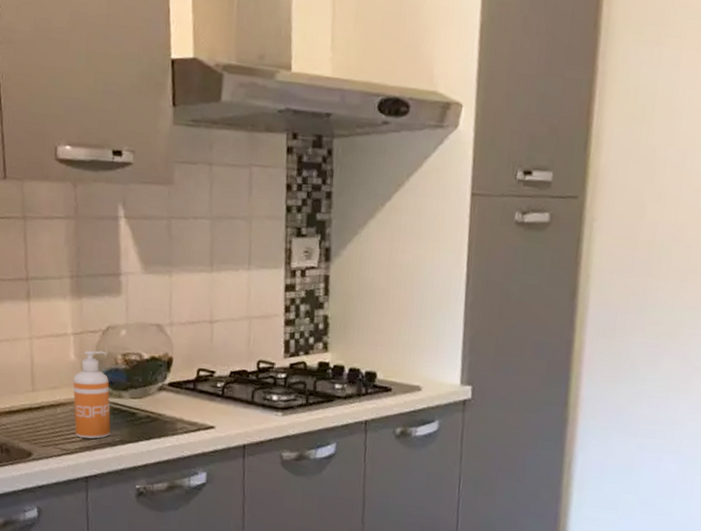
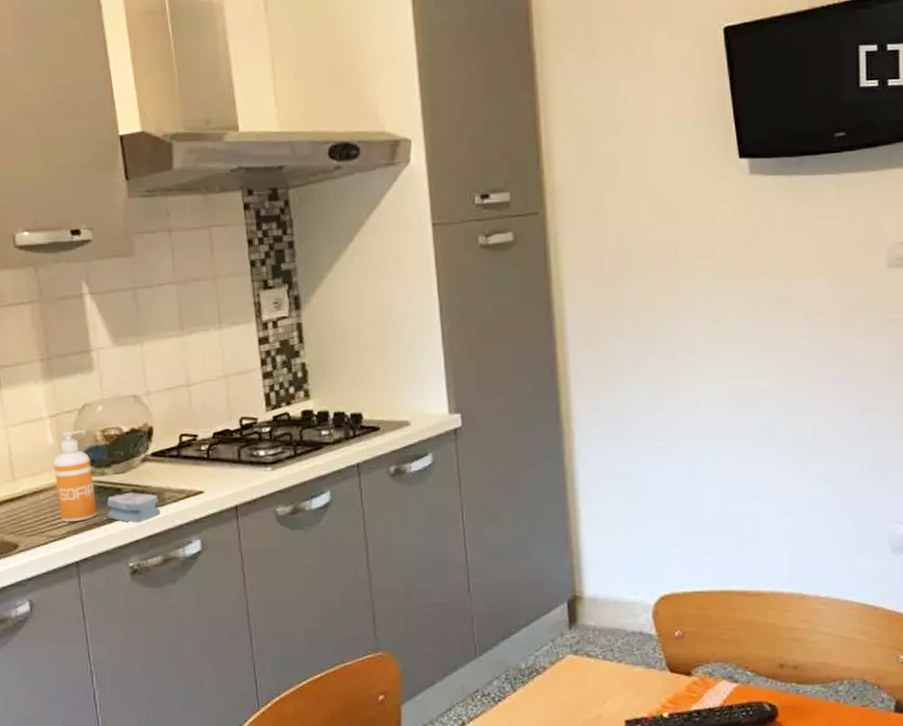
sponge: none [120,418,171,449] -> present [107,492,160,524]

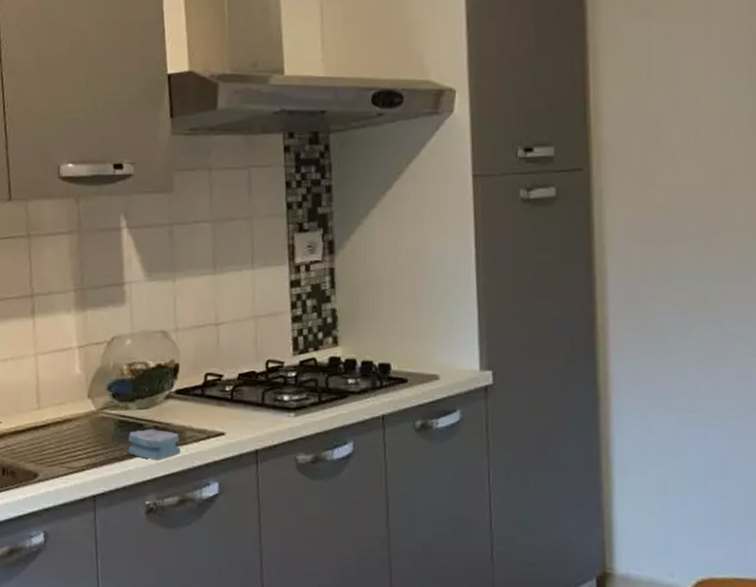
soap dispenser: present [53,430,98,522] -> none [79,362,118,455]

